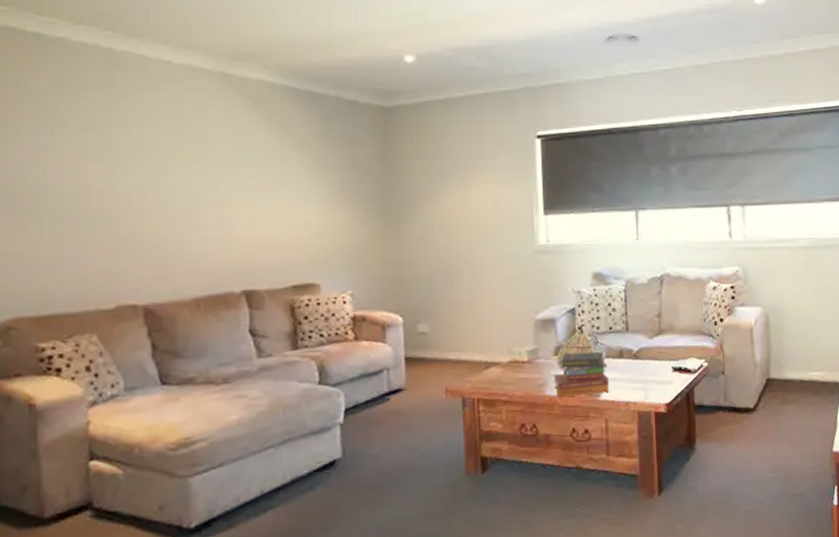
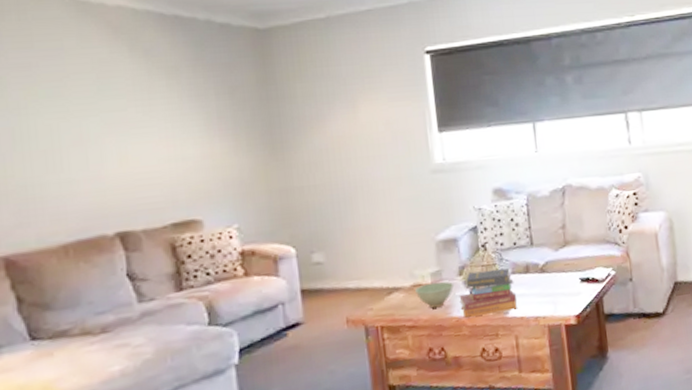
bowl: none [512,359,549,386] -> present [415,281,454,309]

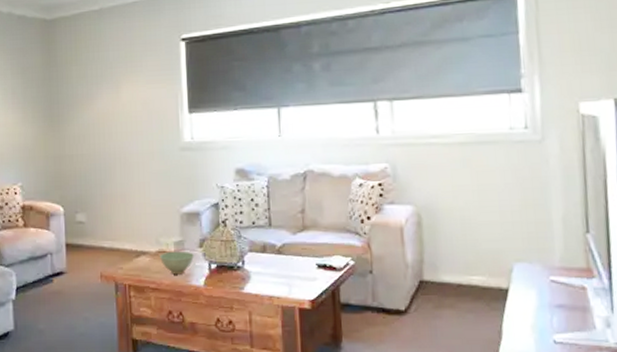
books: present [459,268,517,318] -> none [198,245,253,287]

